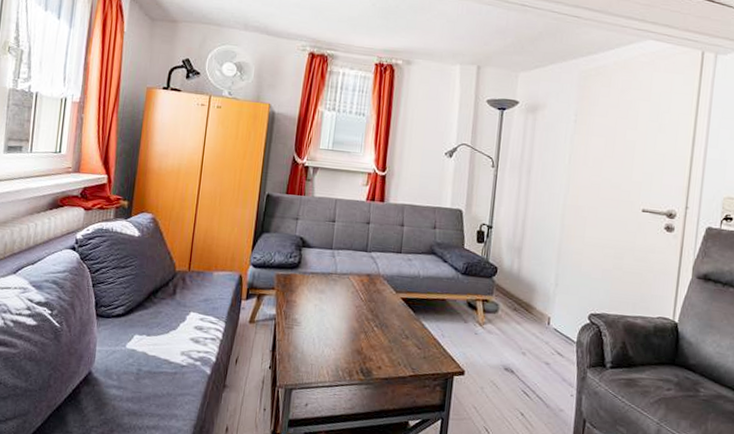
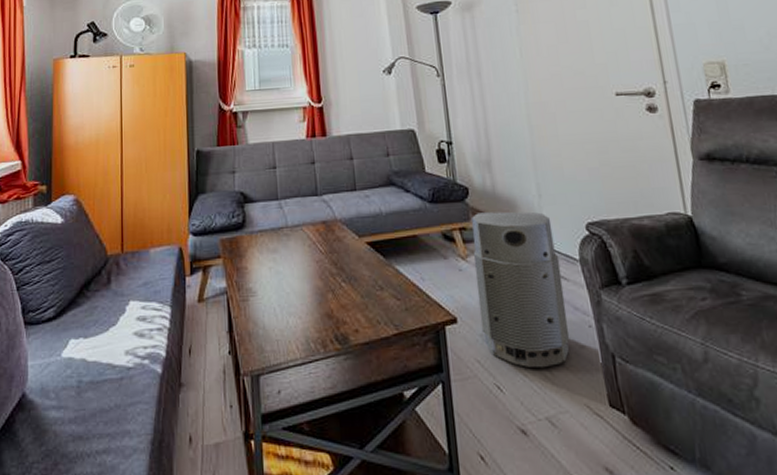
air purifier: none [483,290,561,421] -> present [472,211,570,368]

